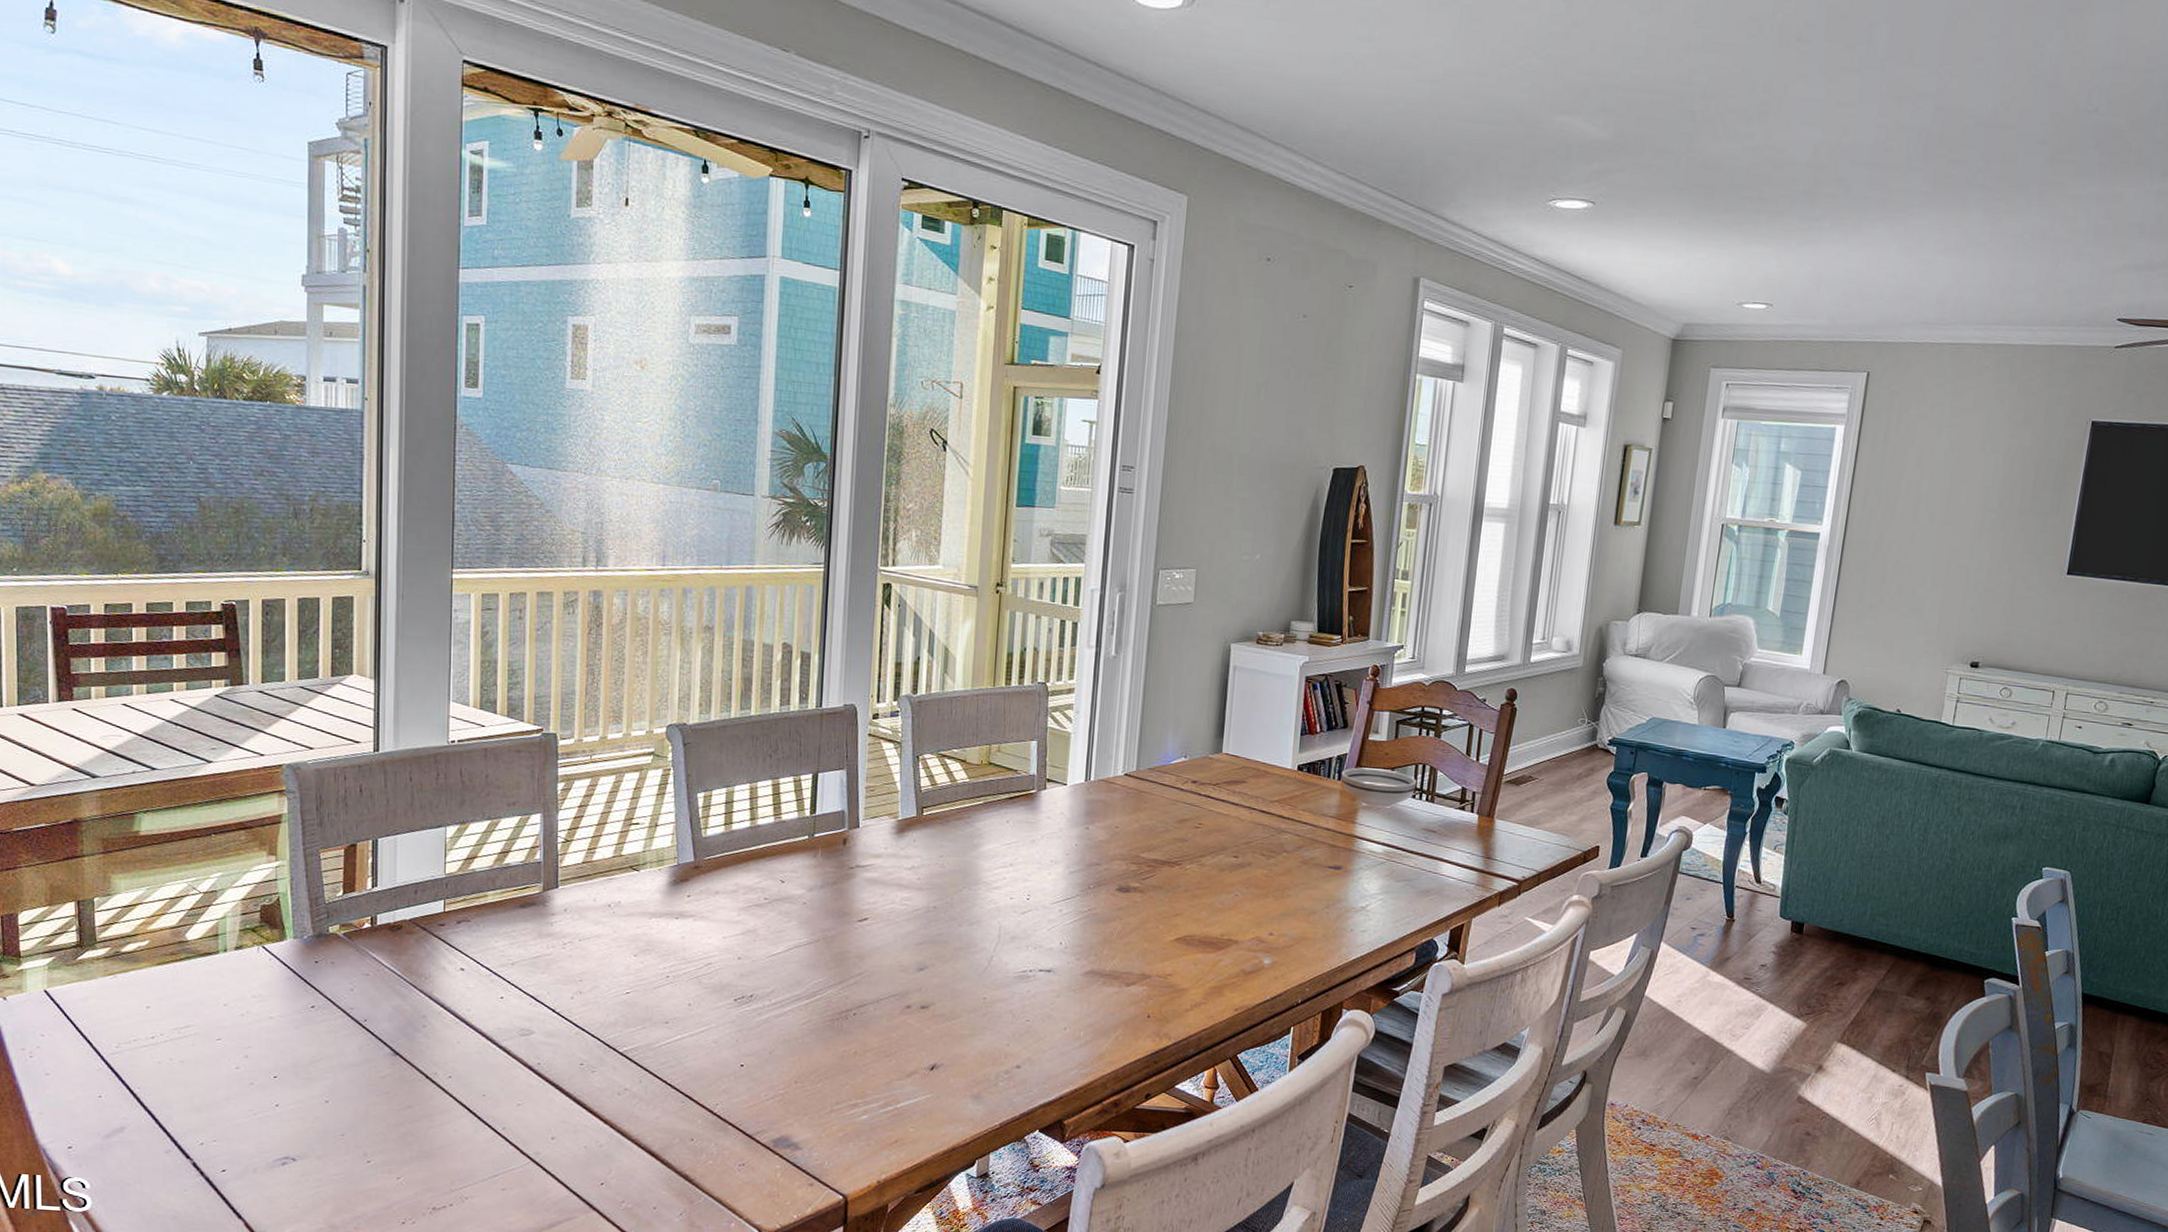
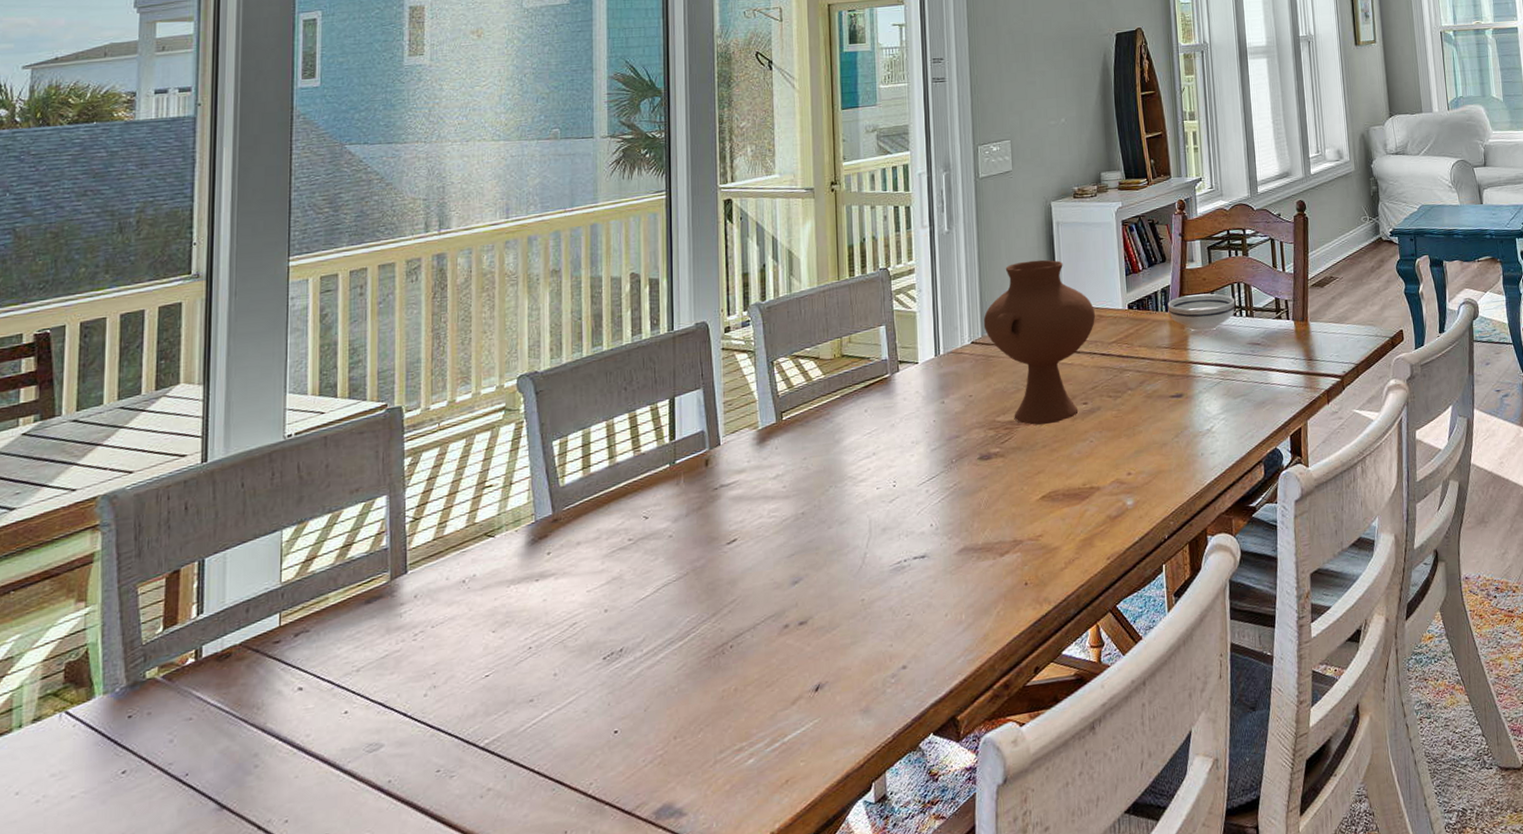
vase: none [1139,701,1261,870] -> present [983,259,1095,425]

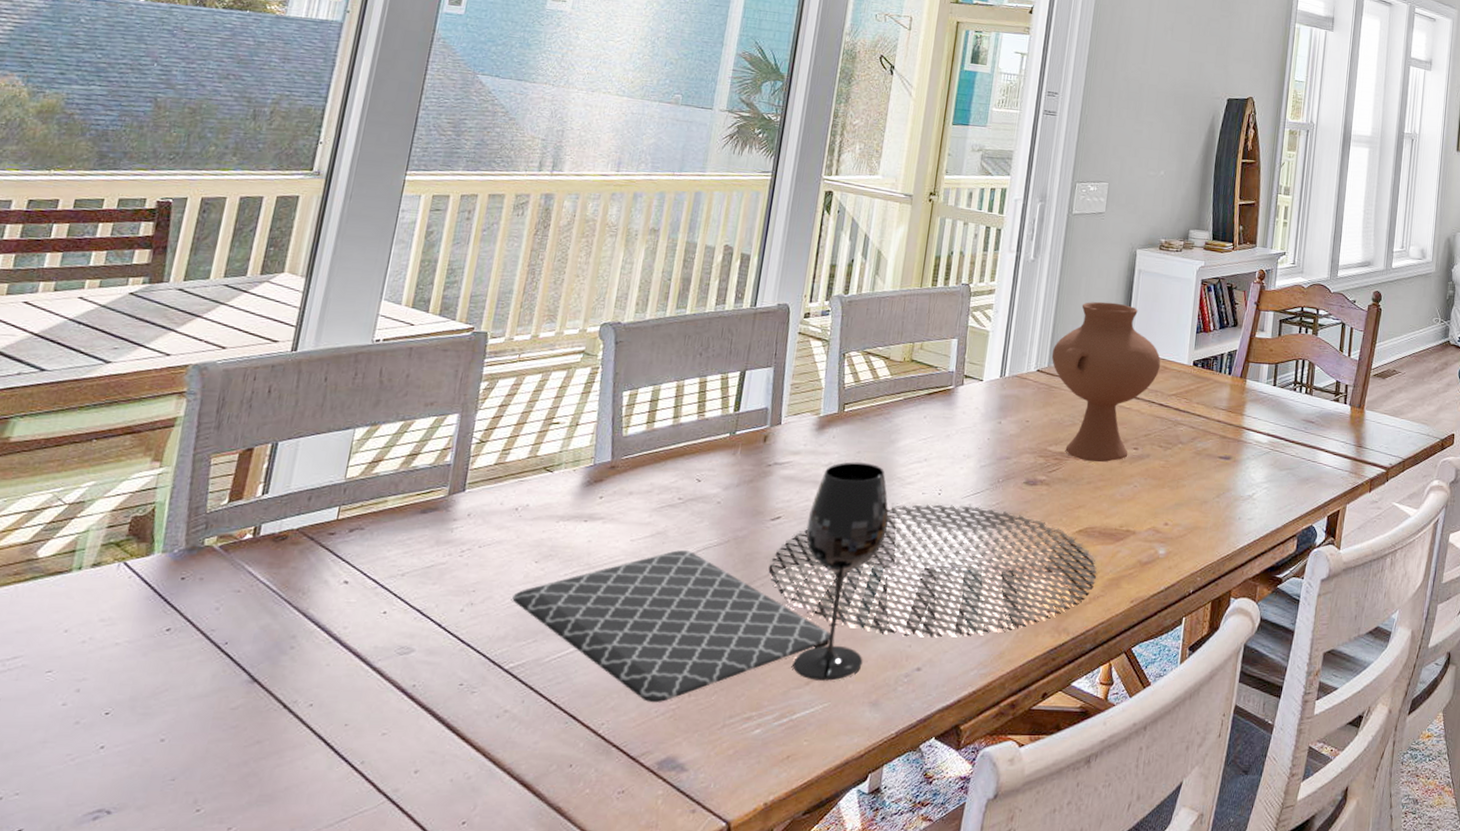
placemat: none [475,591,808,753] -> present [512,550,830,702]
place mat: none [735,491,1069,636] -> present [770,503,1098,635]
wine glass: none [764,468,847,699] -> present [792,462,889,681]
bowl: present [1167,293,1236,331] -> none [1231,362,1298,400]

